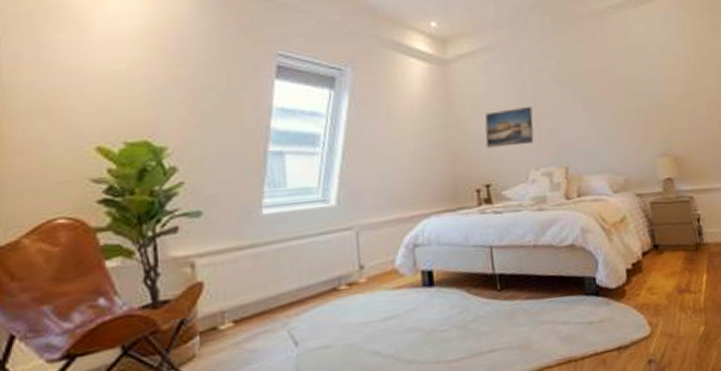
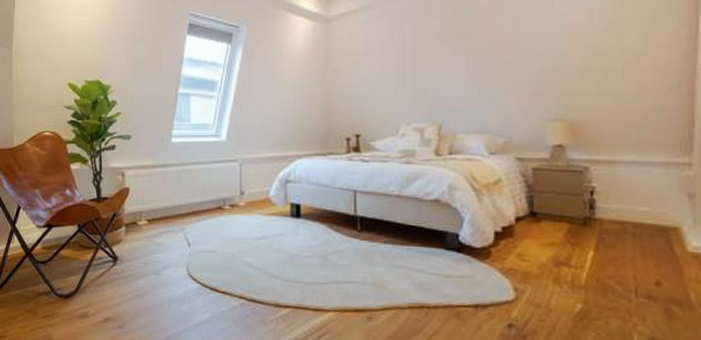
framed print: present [485,106,534,148] -> none [359,62,410,101]

